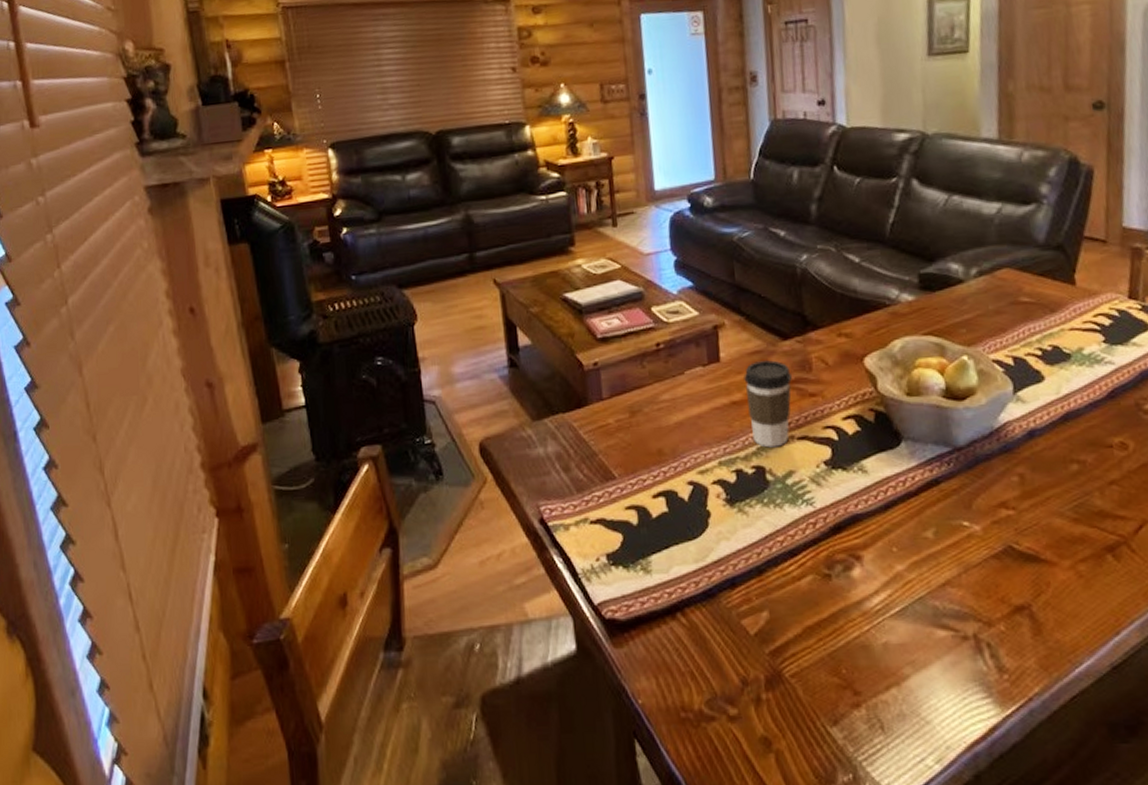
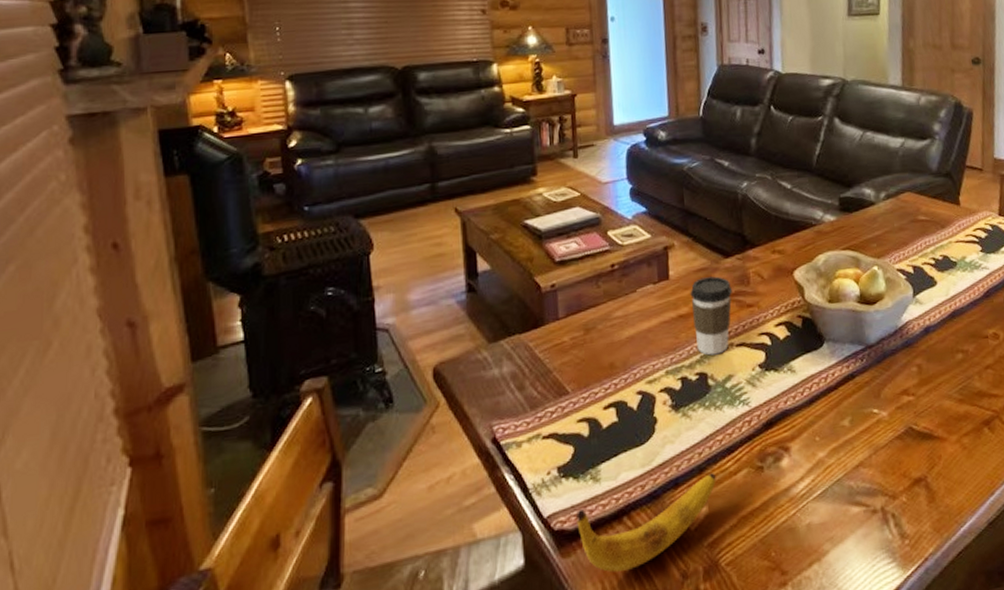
banana: none [627,576,777,669] -> present [576,473,716,573]

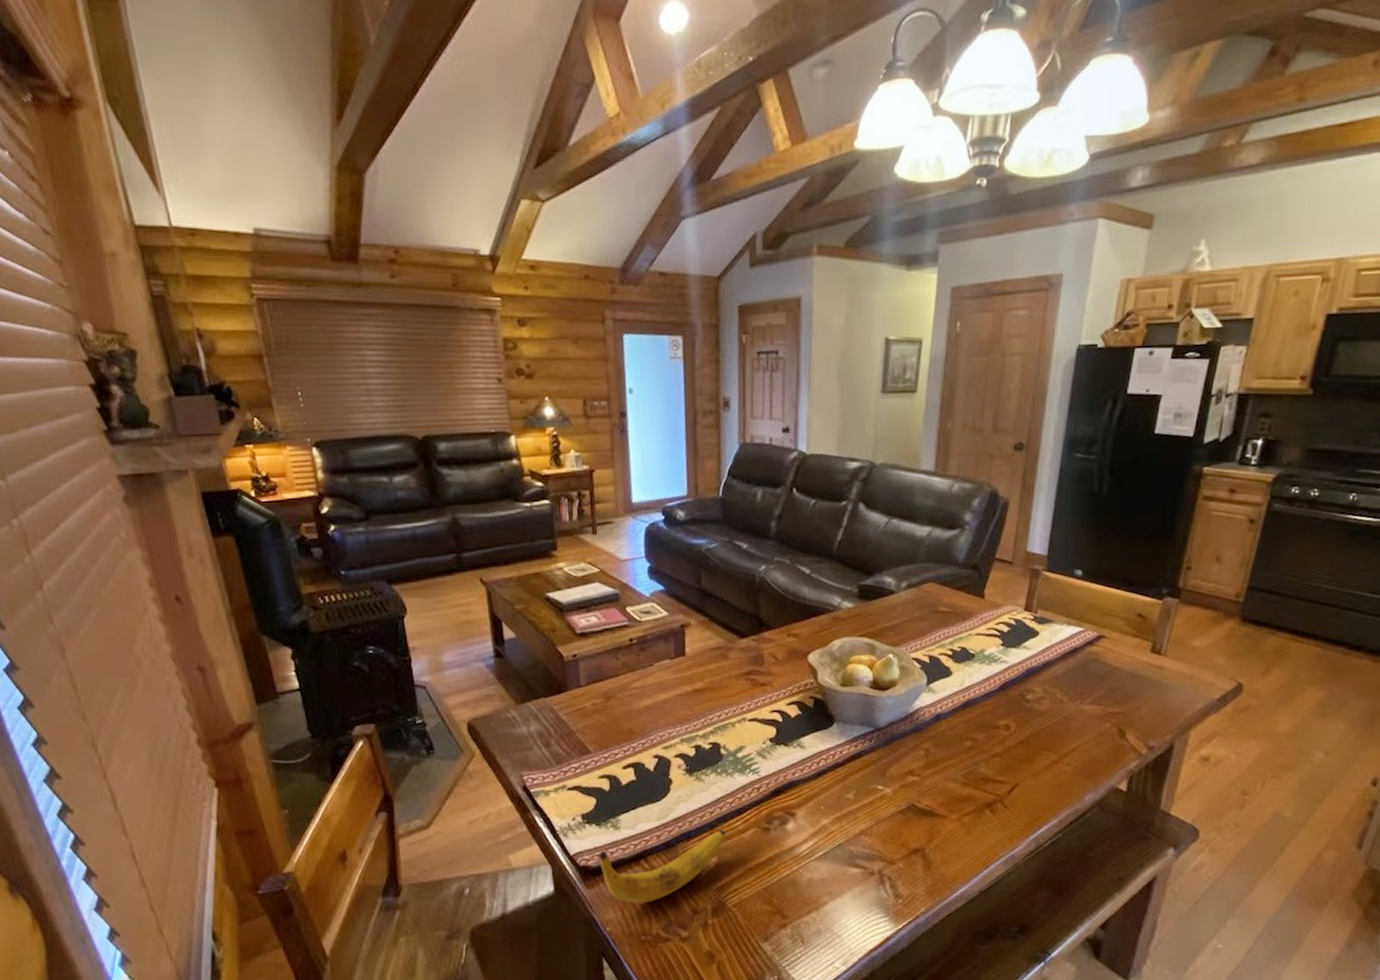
coffee cup: present [690,276,732,356] -> none [705,655,746,728]

